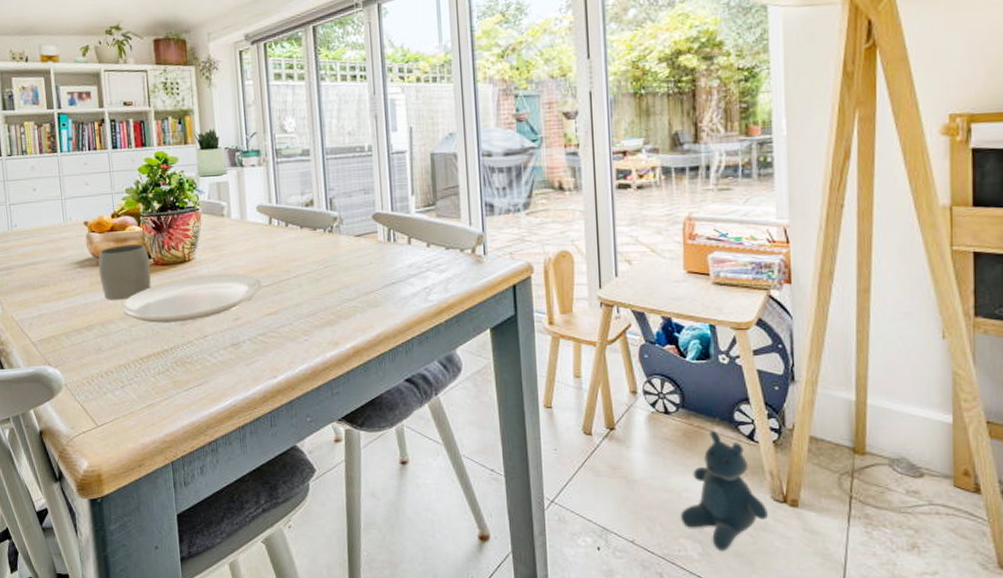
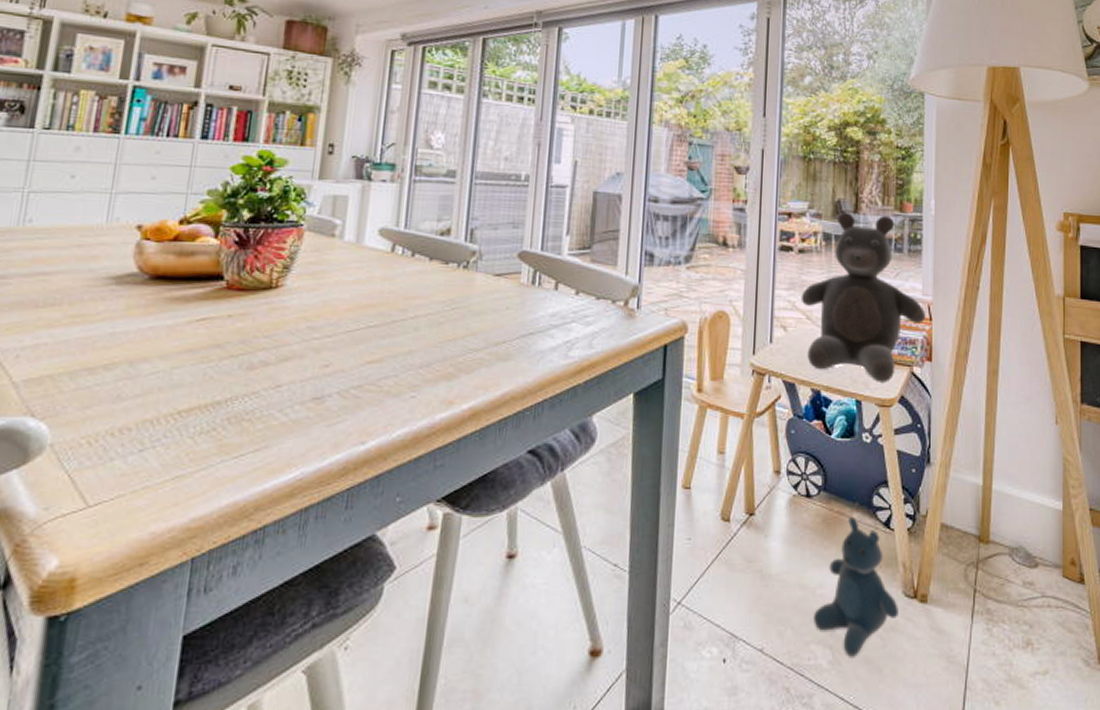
mug: present [98,244,151,300] -> none [141,260,222,332]
plate: present [121,273,263,323] -> none [164,306,369,366]
planter: present [192,128,228,177] -> none [306,130,351,188]
teddy bear: none [643,141,782,307] -> present [801,211,926,383]

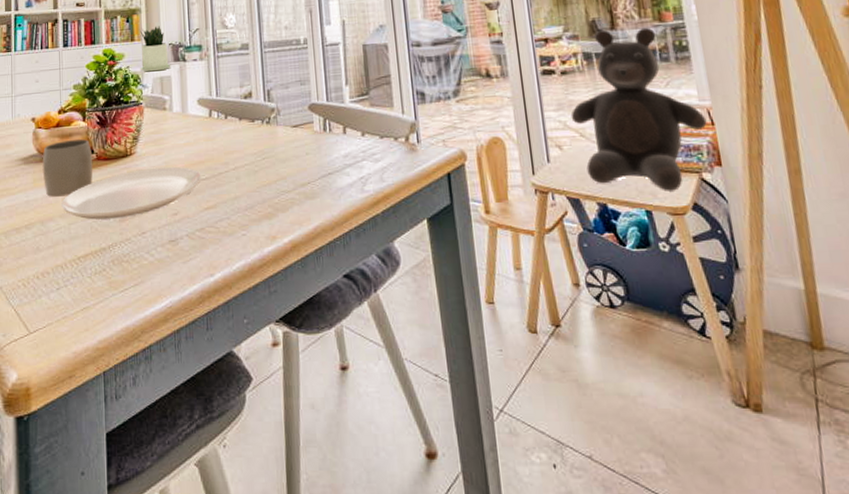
mug: none [141,260,222,332] -> present [42,139,93,197]
plate: none [164,306,369,366] -> present [61,166,202,220]
planter: none [306,130,351,188] -> present [139,26,171,72]
stuffed toy: present [814,516,898,657] -> none [638,325,732,466]

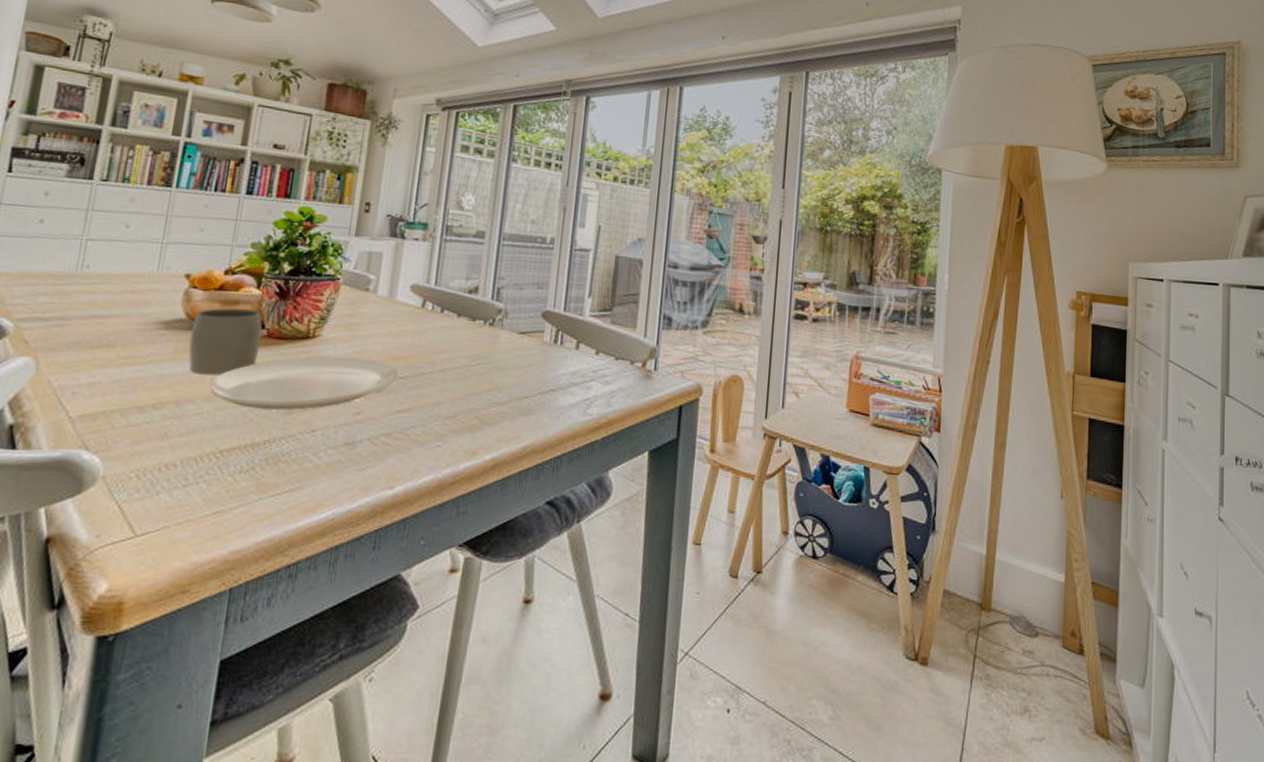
planter: present [139,26,171,72] -> none [343,189,386,245]
teddy bear: present [570,27,707,191] -> none [813,283,936,451]

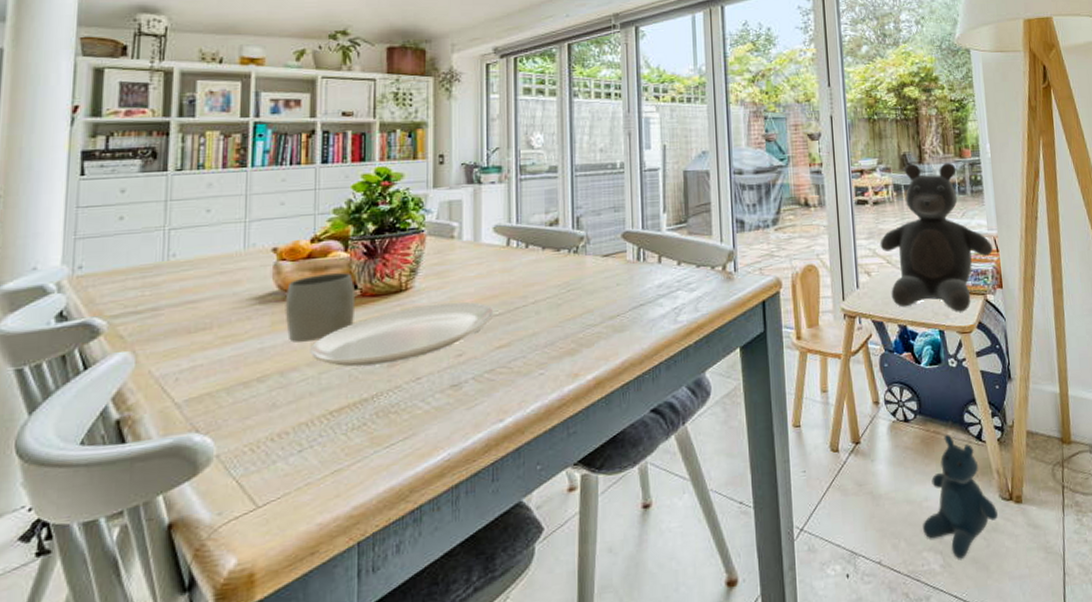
teddy bear: none [813,283,936,451] -> present [880,162,993,312]
stuffed toy: none [816,578,899,714] -> present [923,434,998,559]

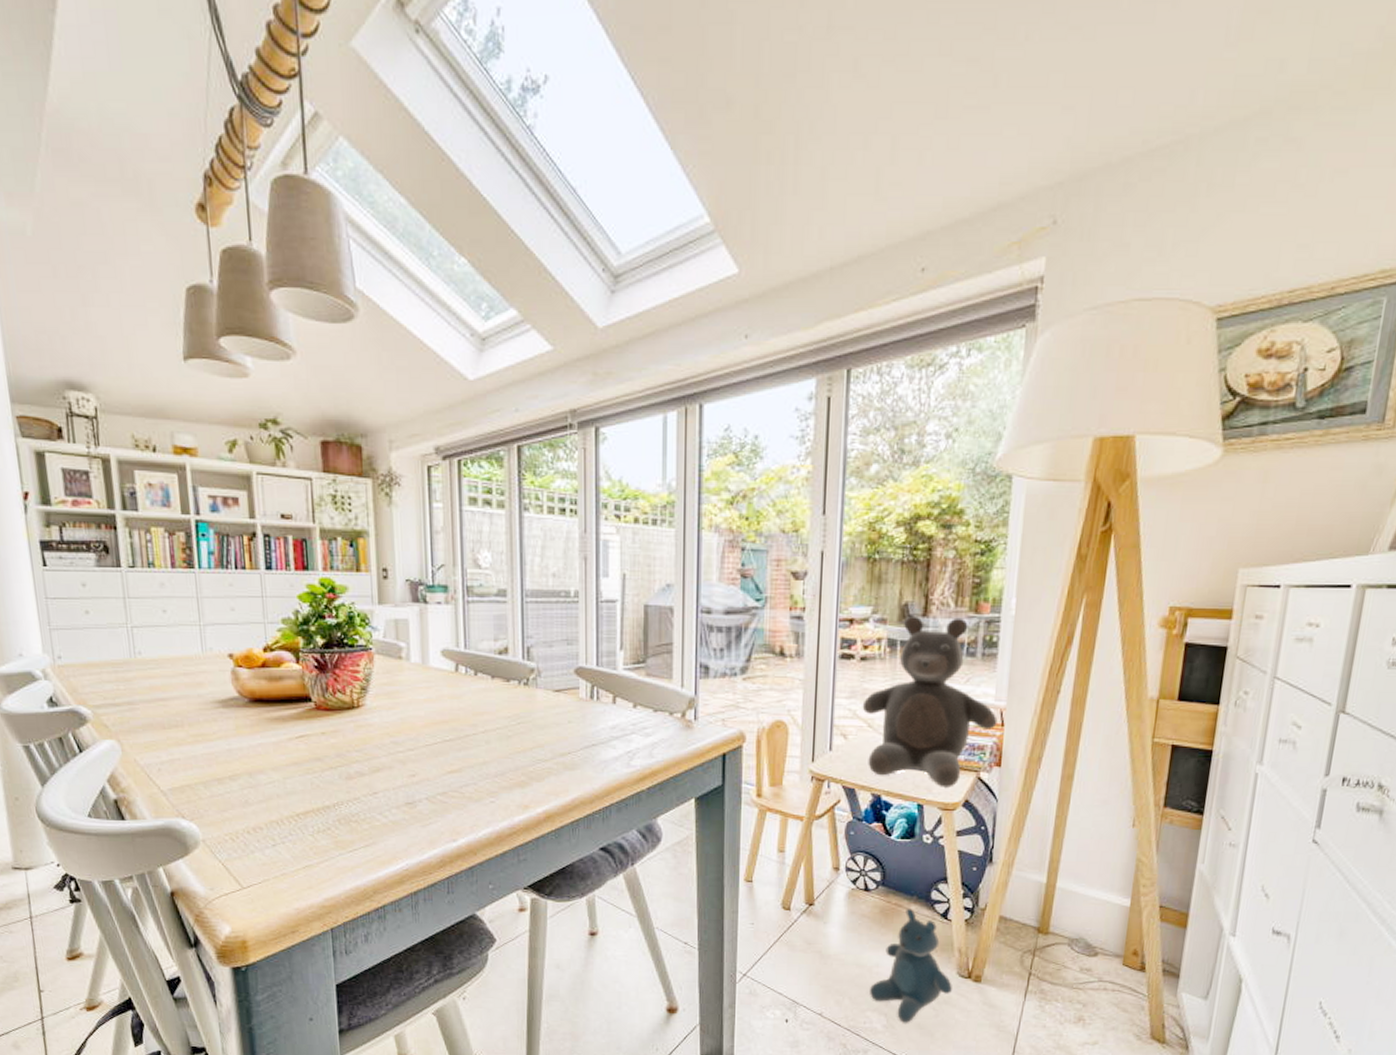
mug: present [285,273,356,343] -> none [245,684,312,747]
plate: present [310,301,494,367] -> none [273,723,445,776]

